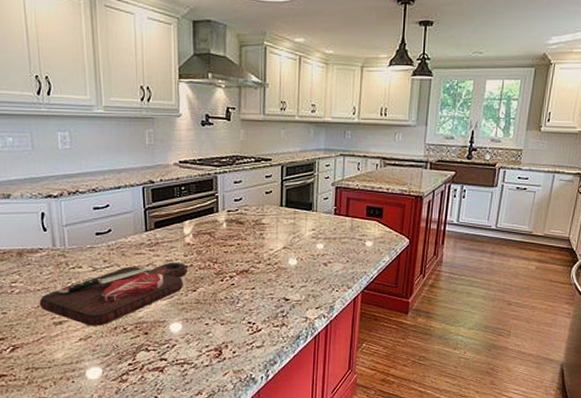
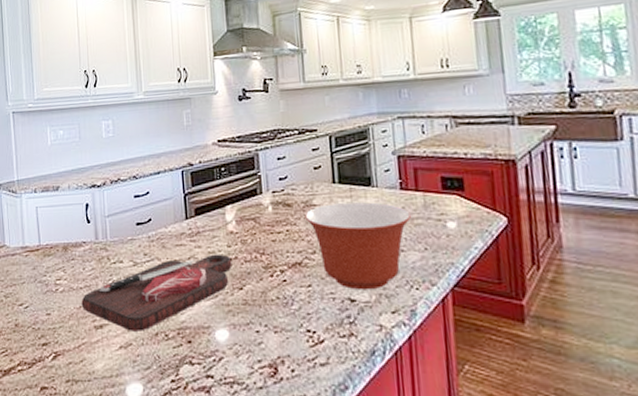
mixing bowl: none [254,222,340,292] -> present [304,201,411,290]

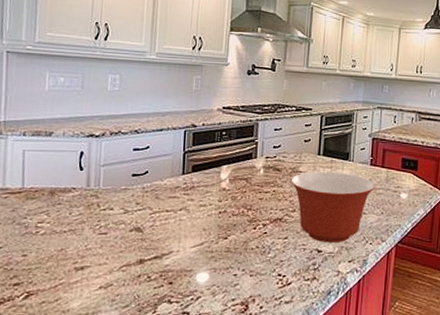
cutting board: present [81,254,232,331] -> none [63,207,221,273]

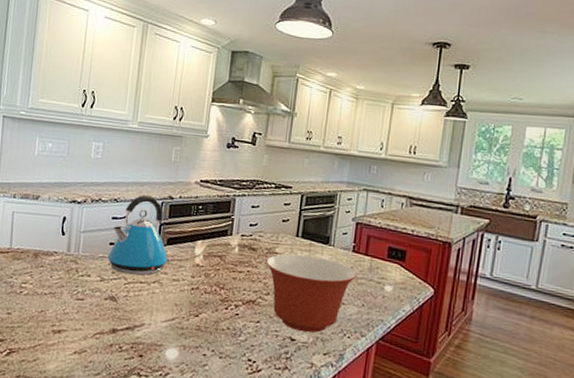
kettle: none [130,124,194,204] -> present [107,195,168,276]

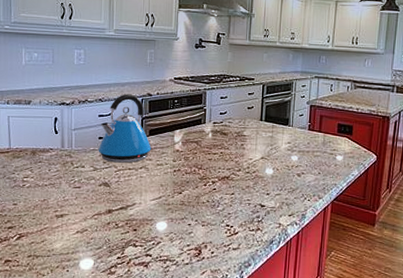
mixing bowl: present [266,254,357,333] -> none [236,135,313,199]

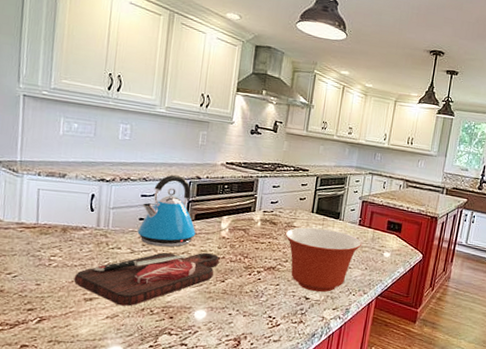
cutting board: none [45,166,175,221] -> present [74,252,220,306]
mixing bowl: none [236,135,313,199] -> present [285,227,362,293]

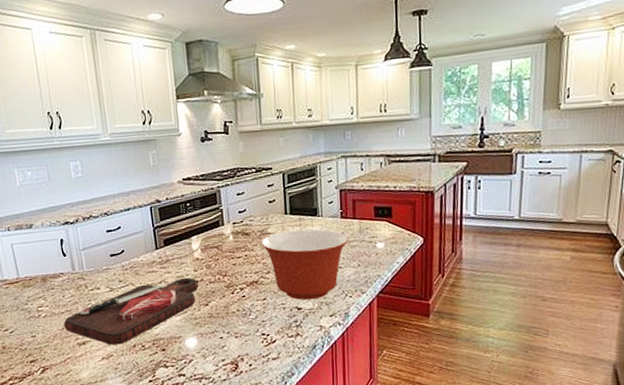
kettle: present [137,175,196,247] -> none [110,203,169,281]

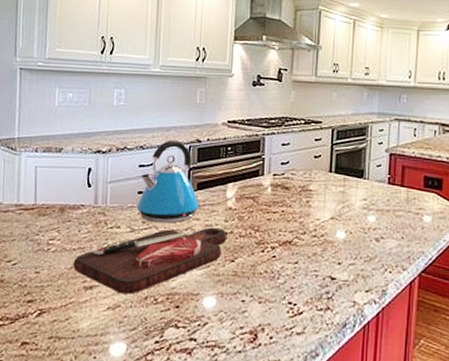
kettle: none [110,203,169,281] -> present [136,140,199,223]
mixing bowl: present [261,229,348,300] -> none [300,190,394,271]

